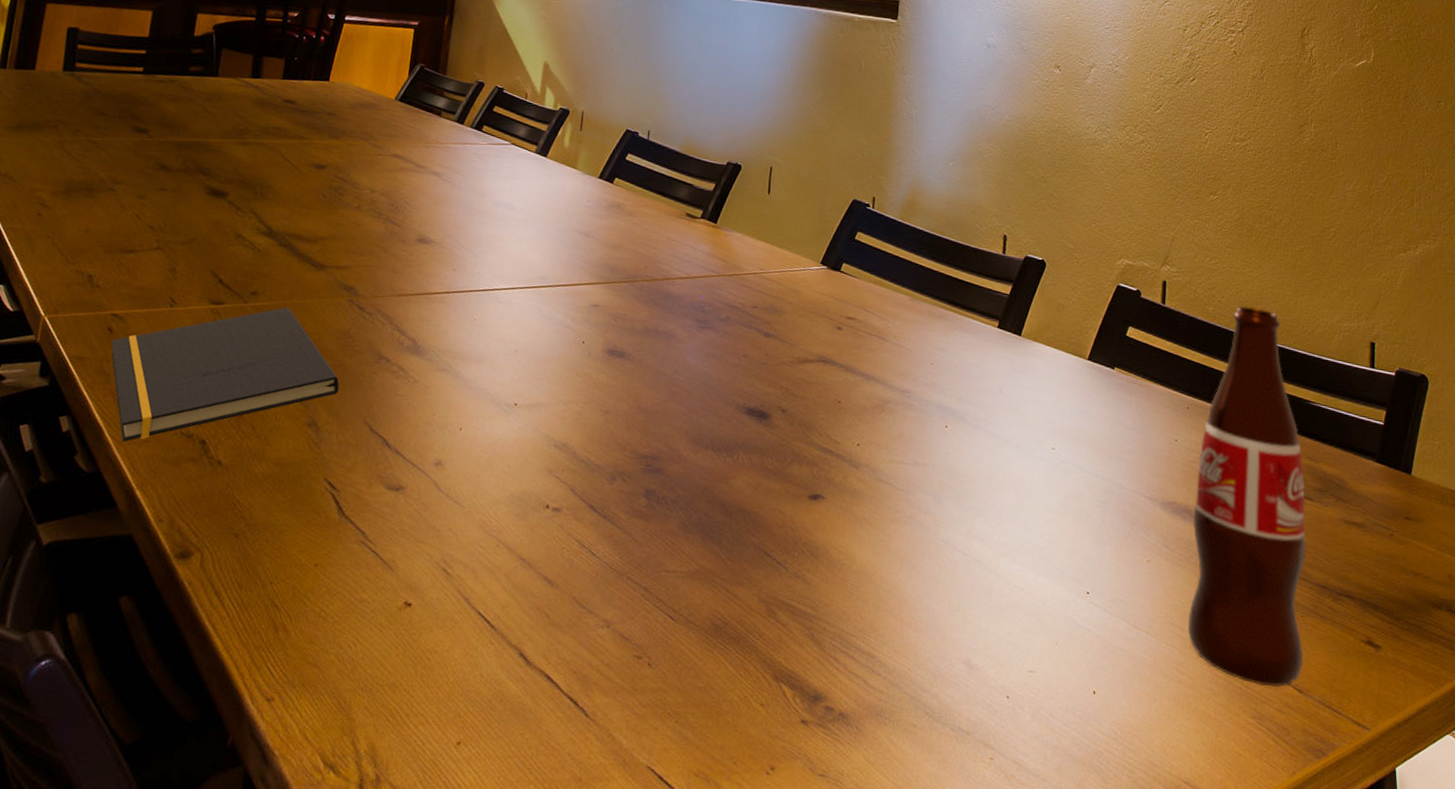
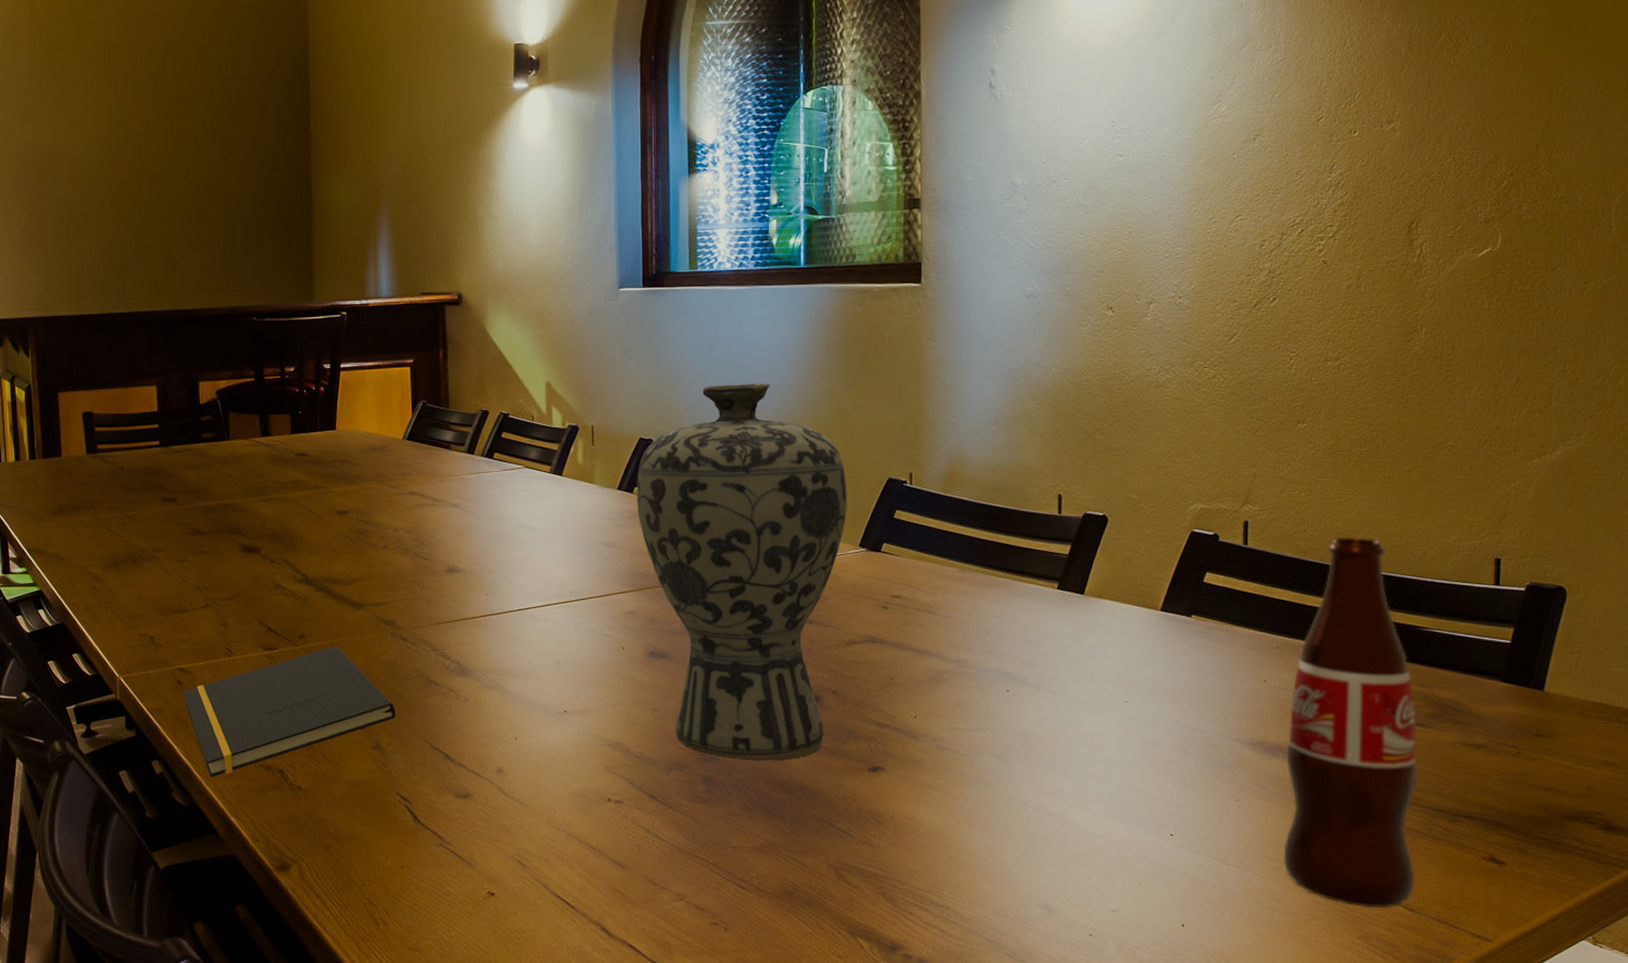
vase: none [615,88,815,480] -> present [637,382,847,762]

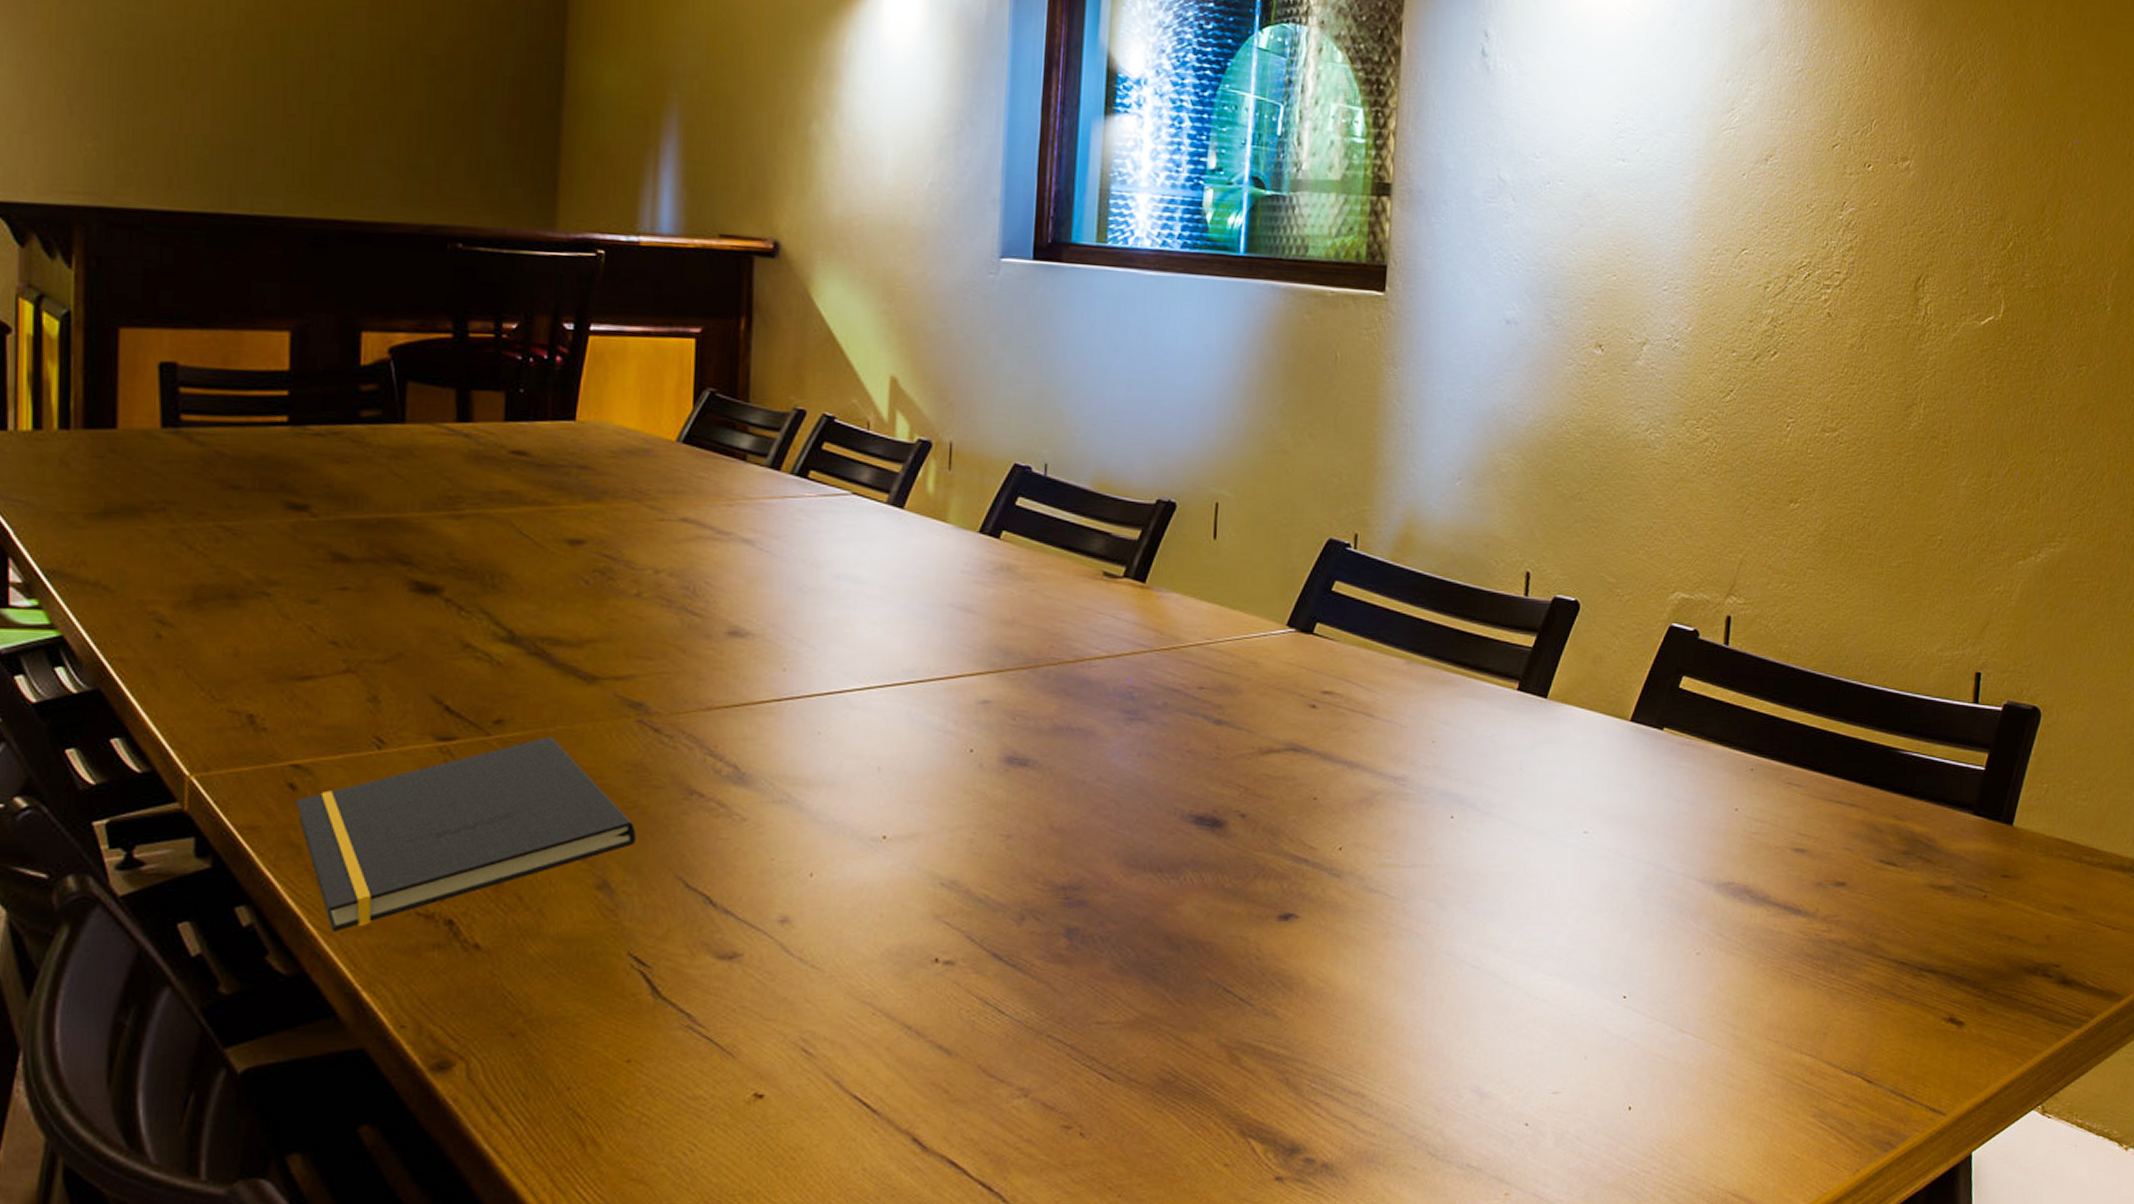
vase: present [637,382,847,762] -> none [1004,400,1278,907]
bottle: present [1283,536,1418,909] -> none [1741,639,1888,1080]

